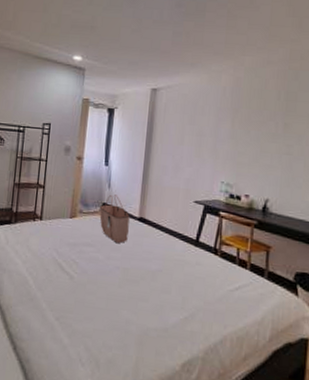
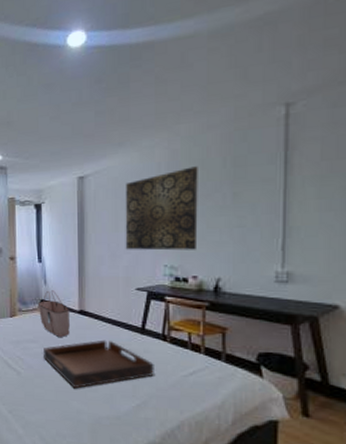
serving tray: none [99,249,204,298] -> present [44,340,154,389]
wall art: none [188,95,257,171] -> present [125,166,198,251]

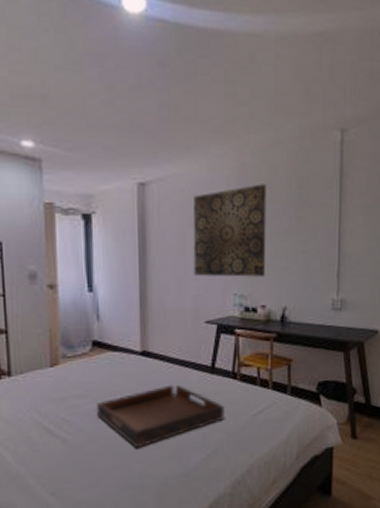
tote bag: present [37,290,70,337] -> none [88,327,130,387]

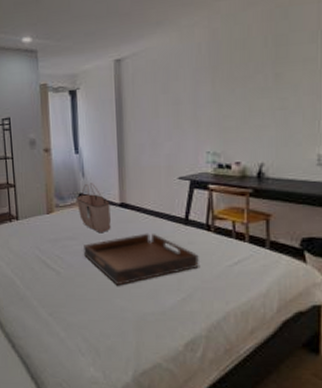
tote bag: none [88,327,130,387] -> present [76,183,111,232]
wall art: present [192,184,266,277] -> none [164,46,240,137]

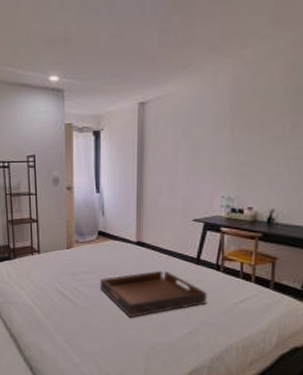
tote bag: present [76,183,111,232] -> none [95,221,127,268]

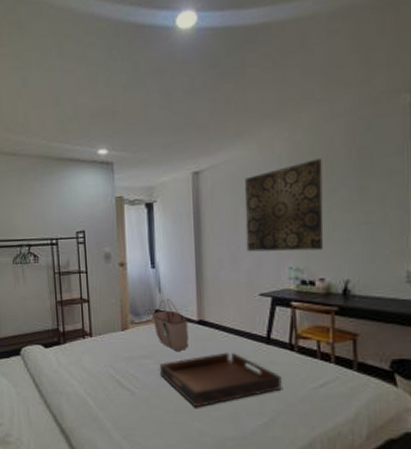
tote bag: none [95,221,127,268] -> present [152,299,189,351]
wall art: none [184,94,260,182] -> present [244,158,324,252]

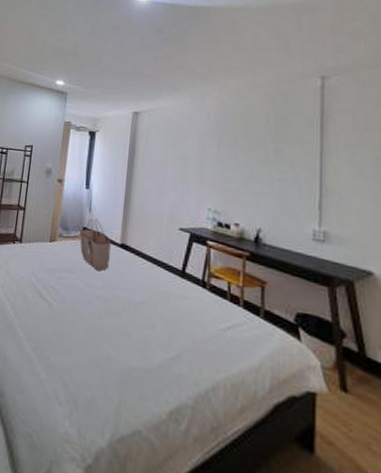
serving tray: present [160,352,282,408] -> none [79,278,192,331]
wall art: present [244,158,324,252] -> none [172,118,244,198]

